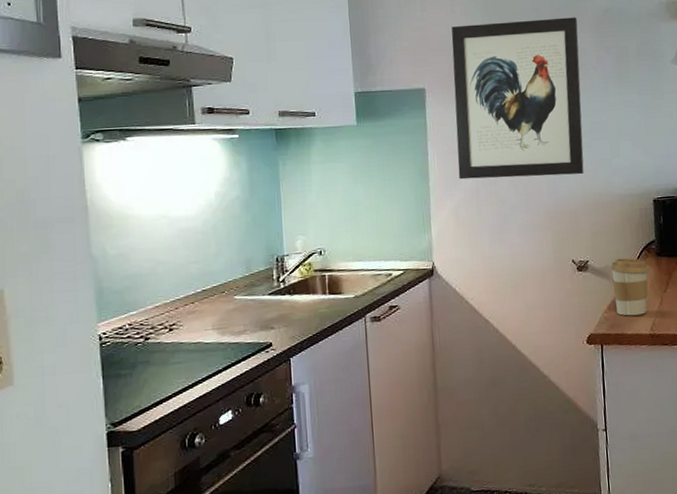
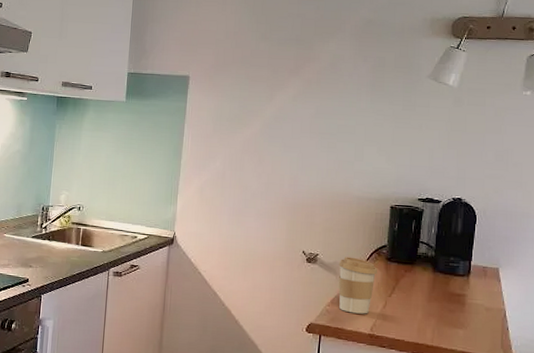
wall art: present [451,17,584,180] -> none [208,23,340,173]

